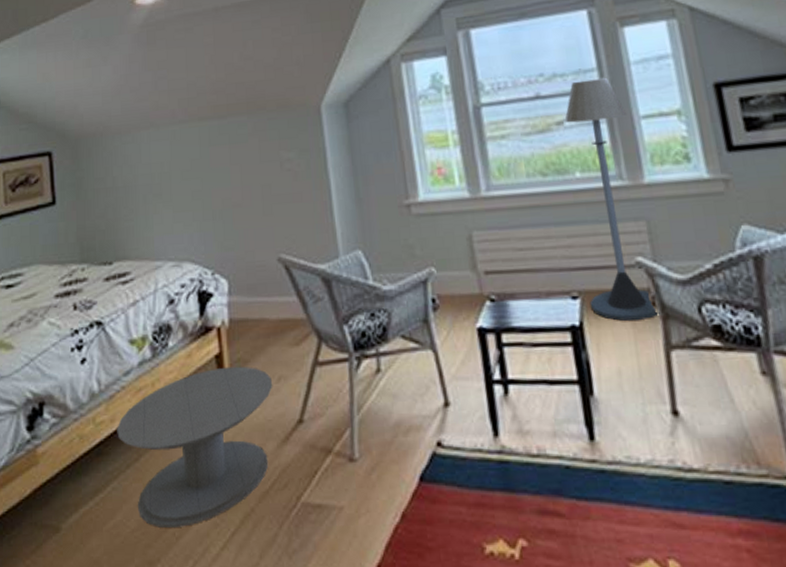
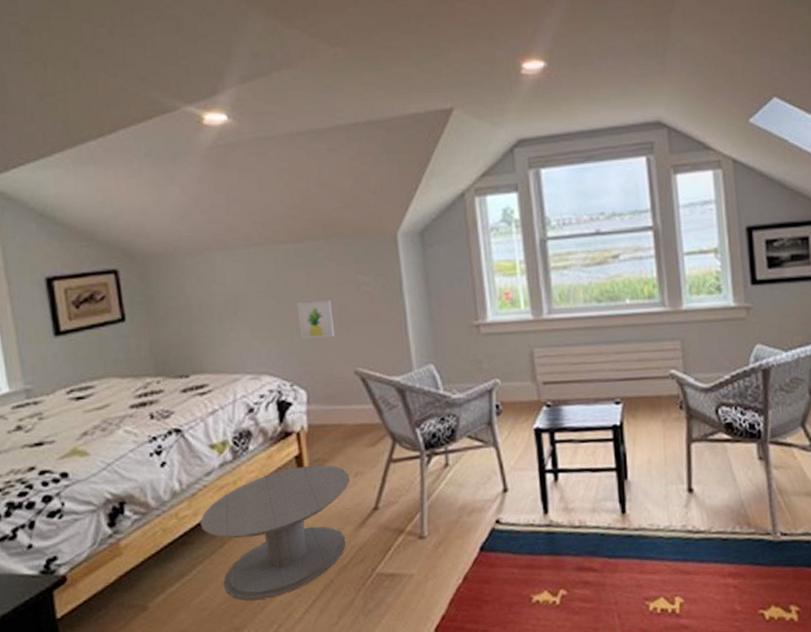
wall art: none [220,179,258,222] -> present [297,300,335,339]
floor lamp: present [564,77,660,321] -> none [620,218,686,421]

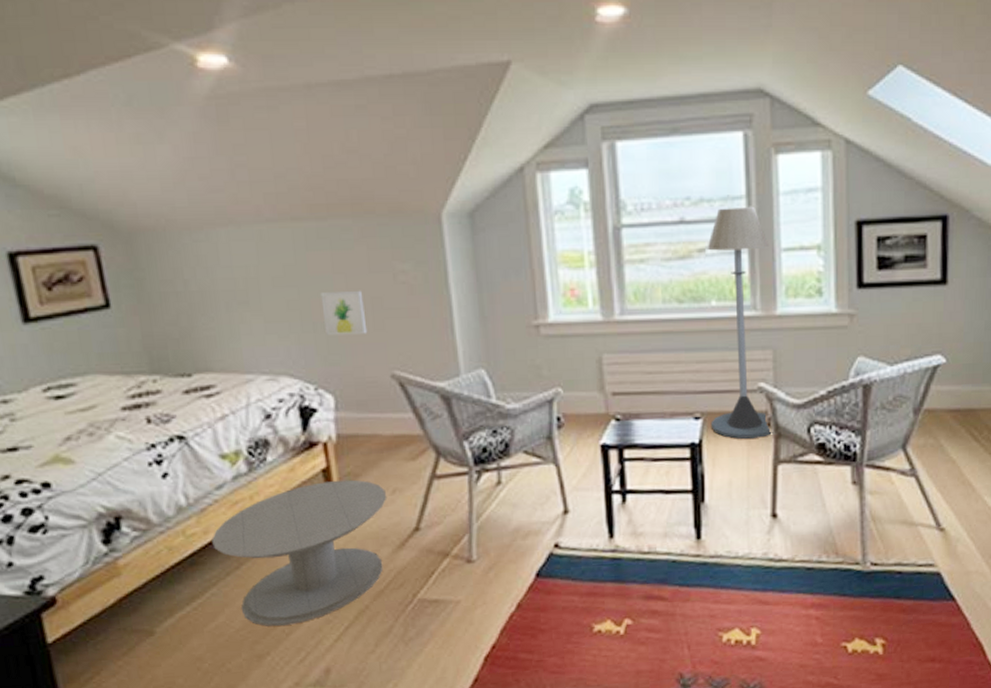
floor lamp: none [620,218,686,421] -> present [707,206,774,439]

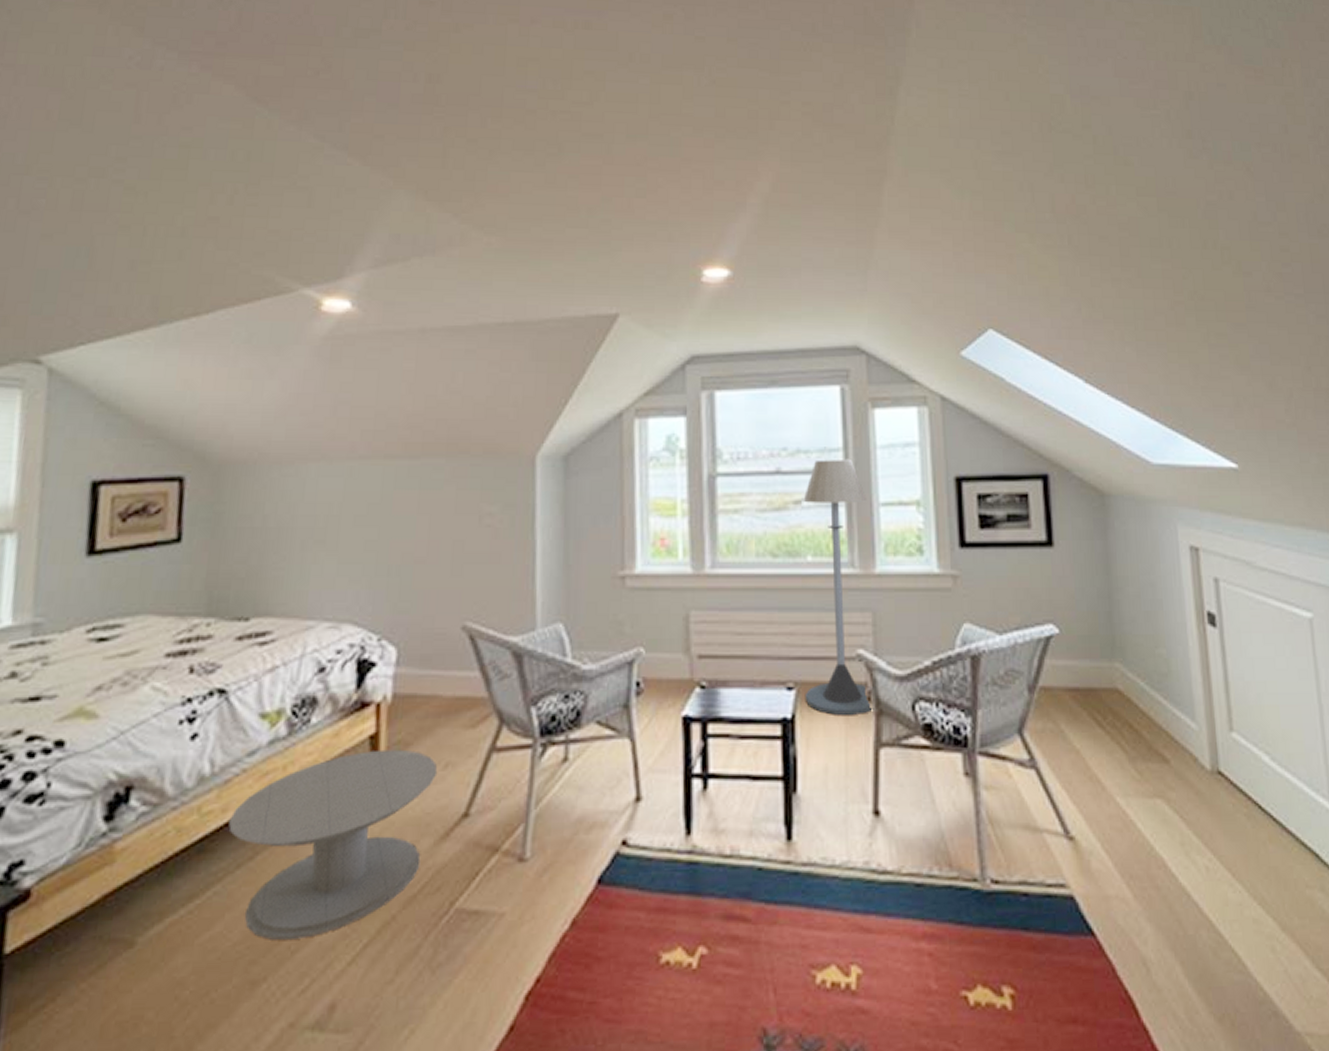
wall art: present [320,290,368,336] -> none [400,532,445,580]

